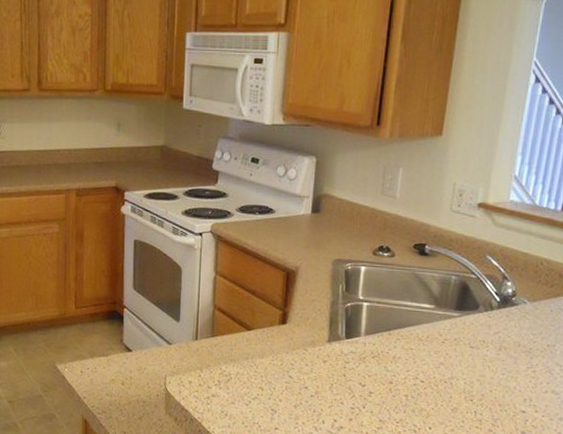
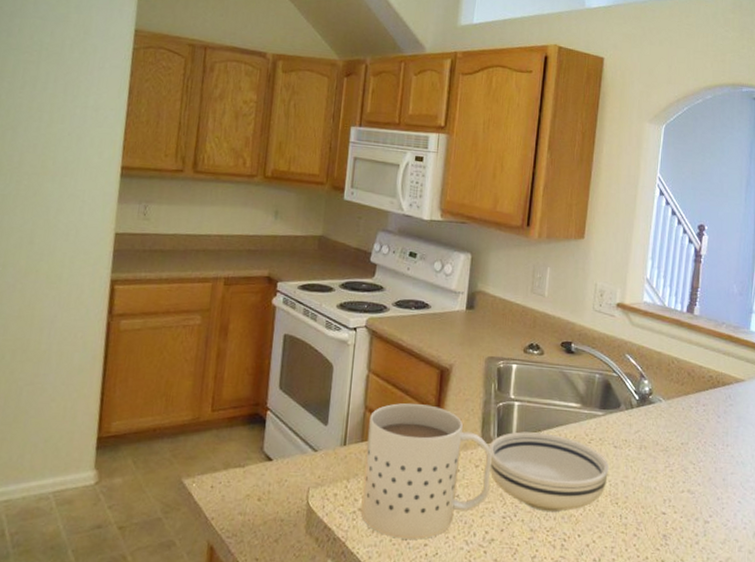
mug: none [214,302,340,424] -> present [360,403,492,540]
bowl: none [336,330,465,406] -> present [488,431,609,513]

